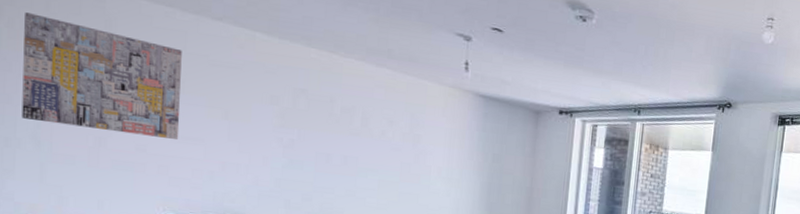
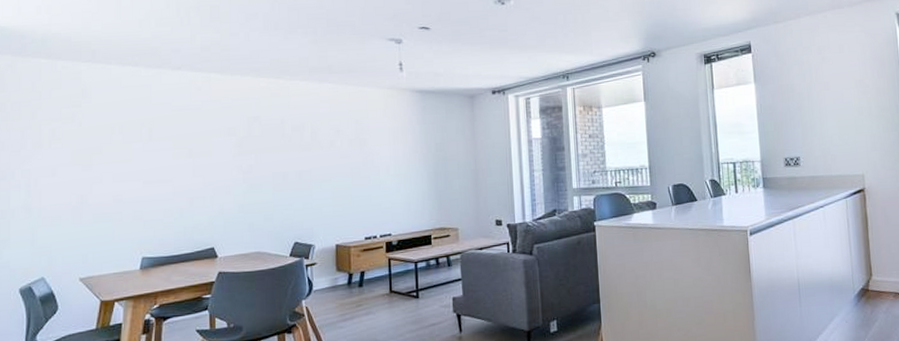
wall art: present [21,12,182,140] -> none [14,95,150,191]

